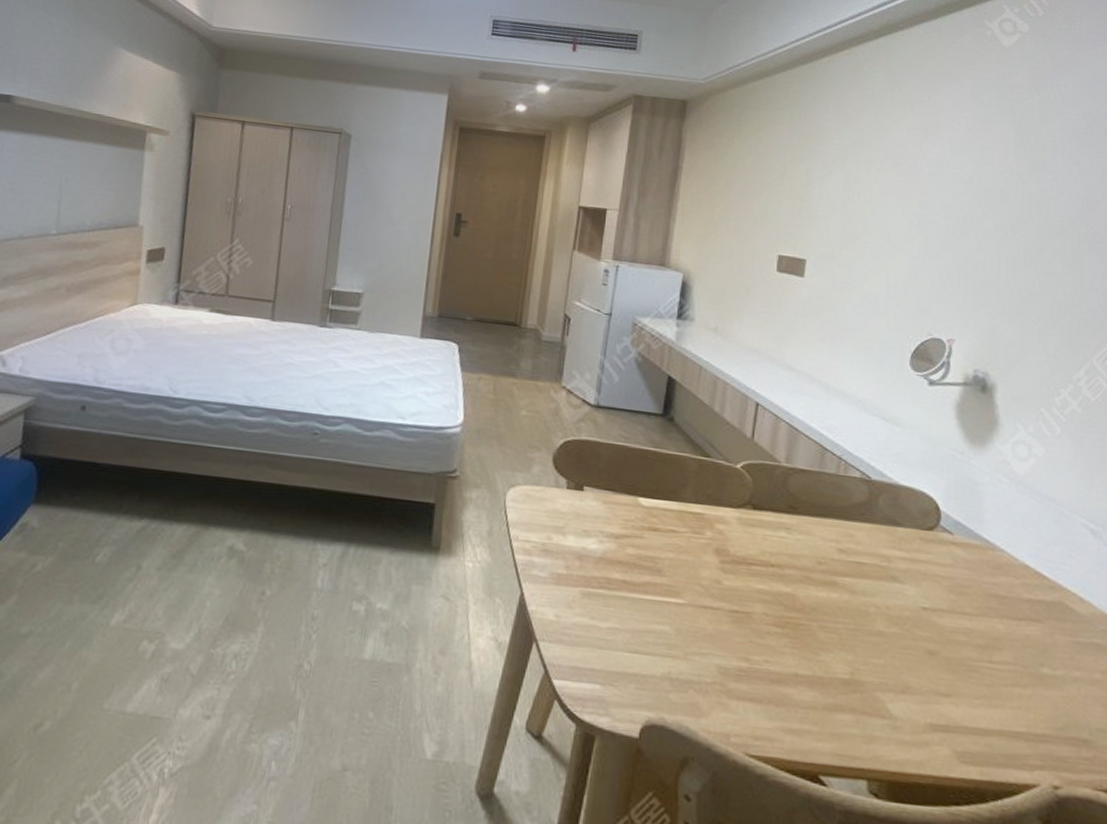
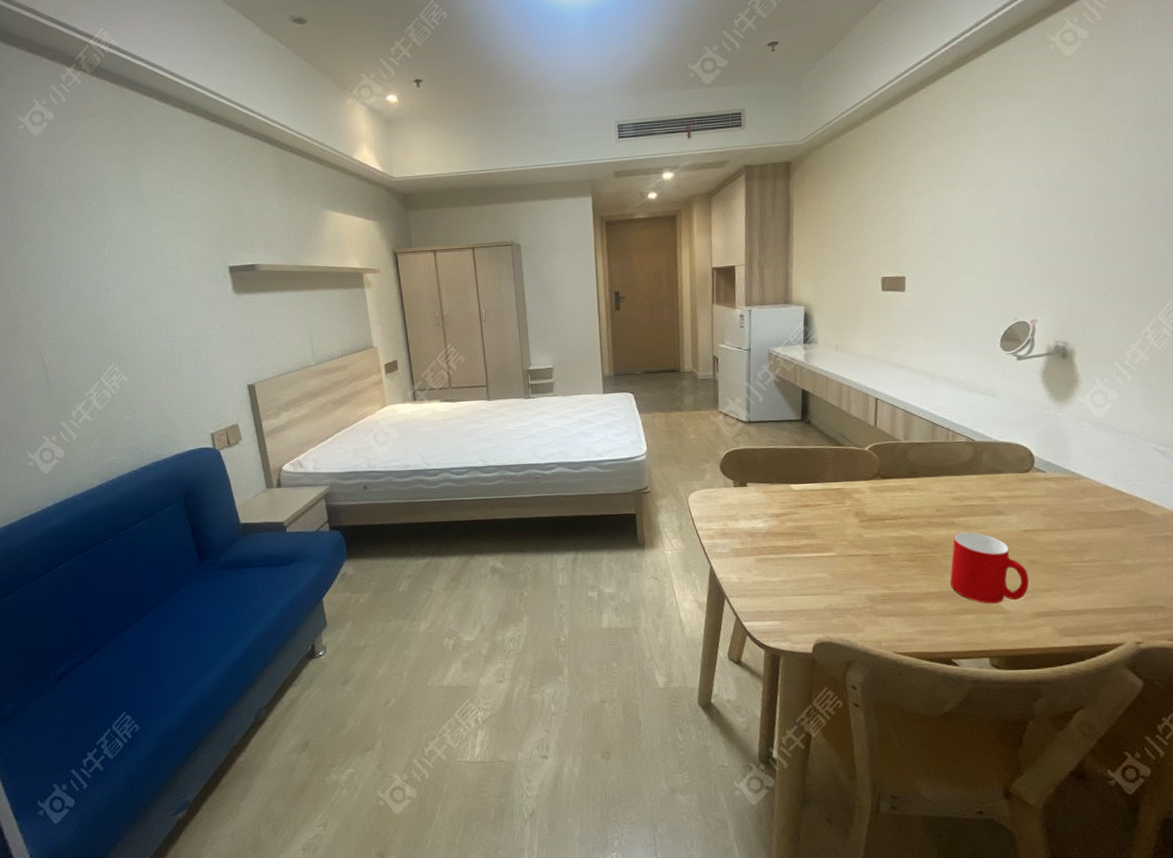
cup: none [826,597,925,704] -> present [950,532,1030,604]

